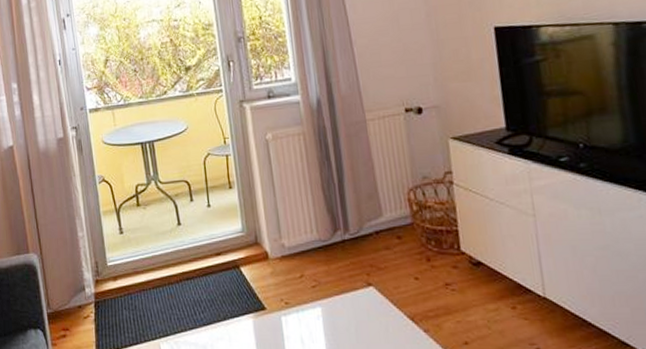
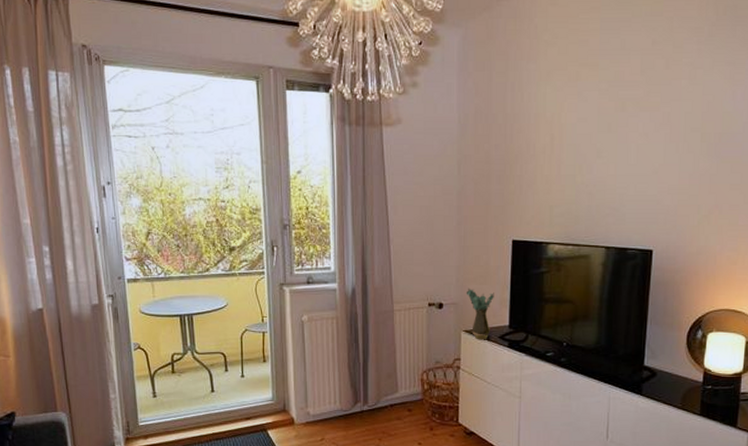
vase: none [447,87,484,148] -> present [466,288,494,340]

